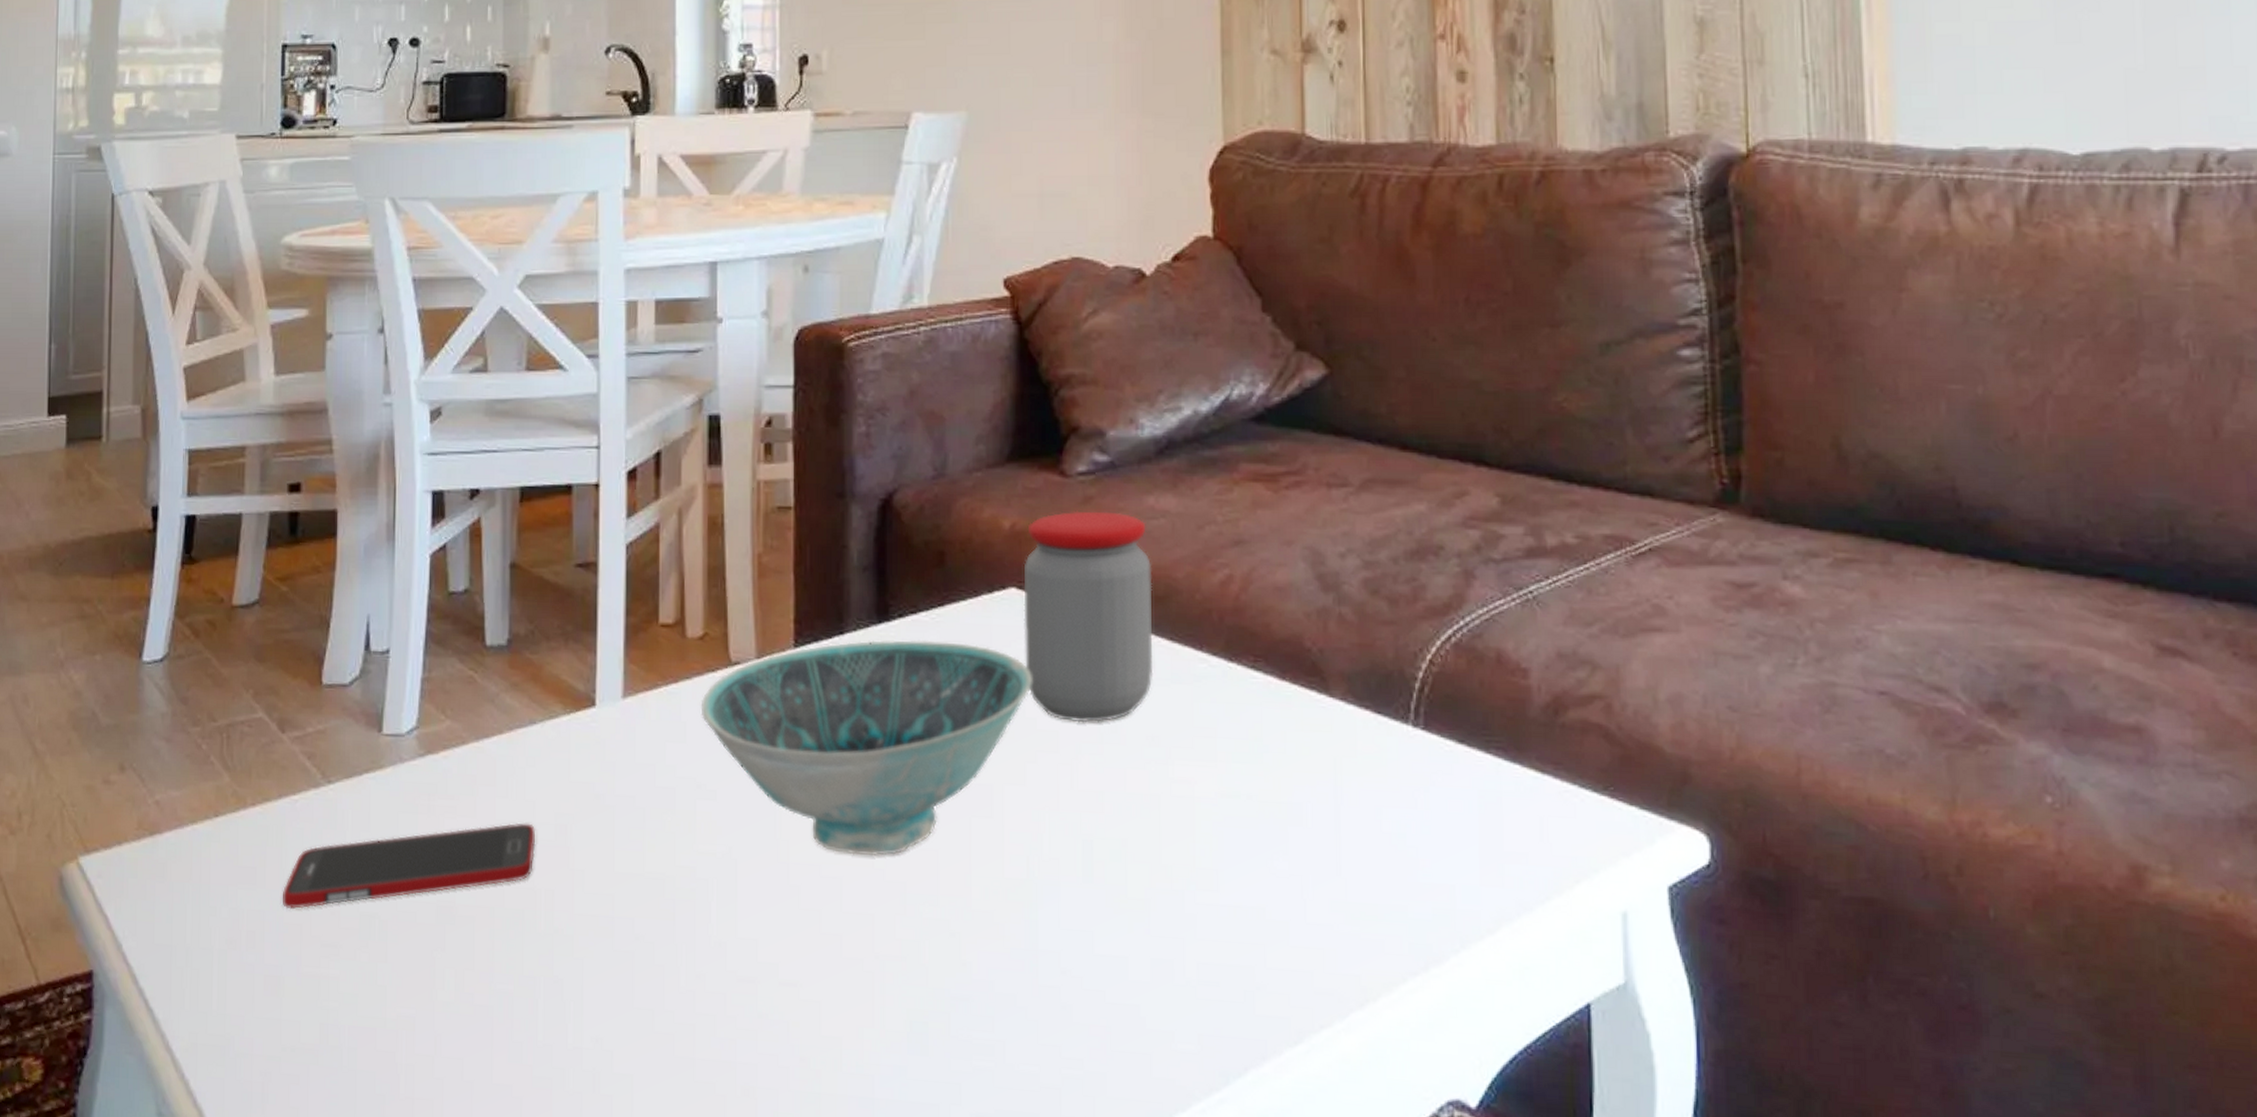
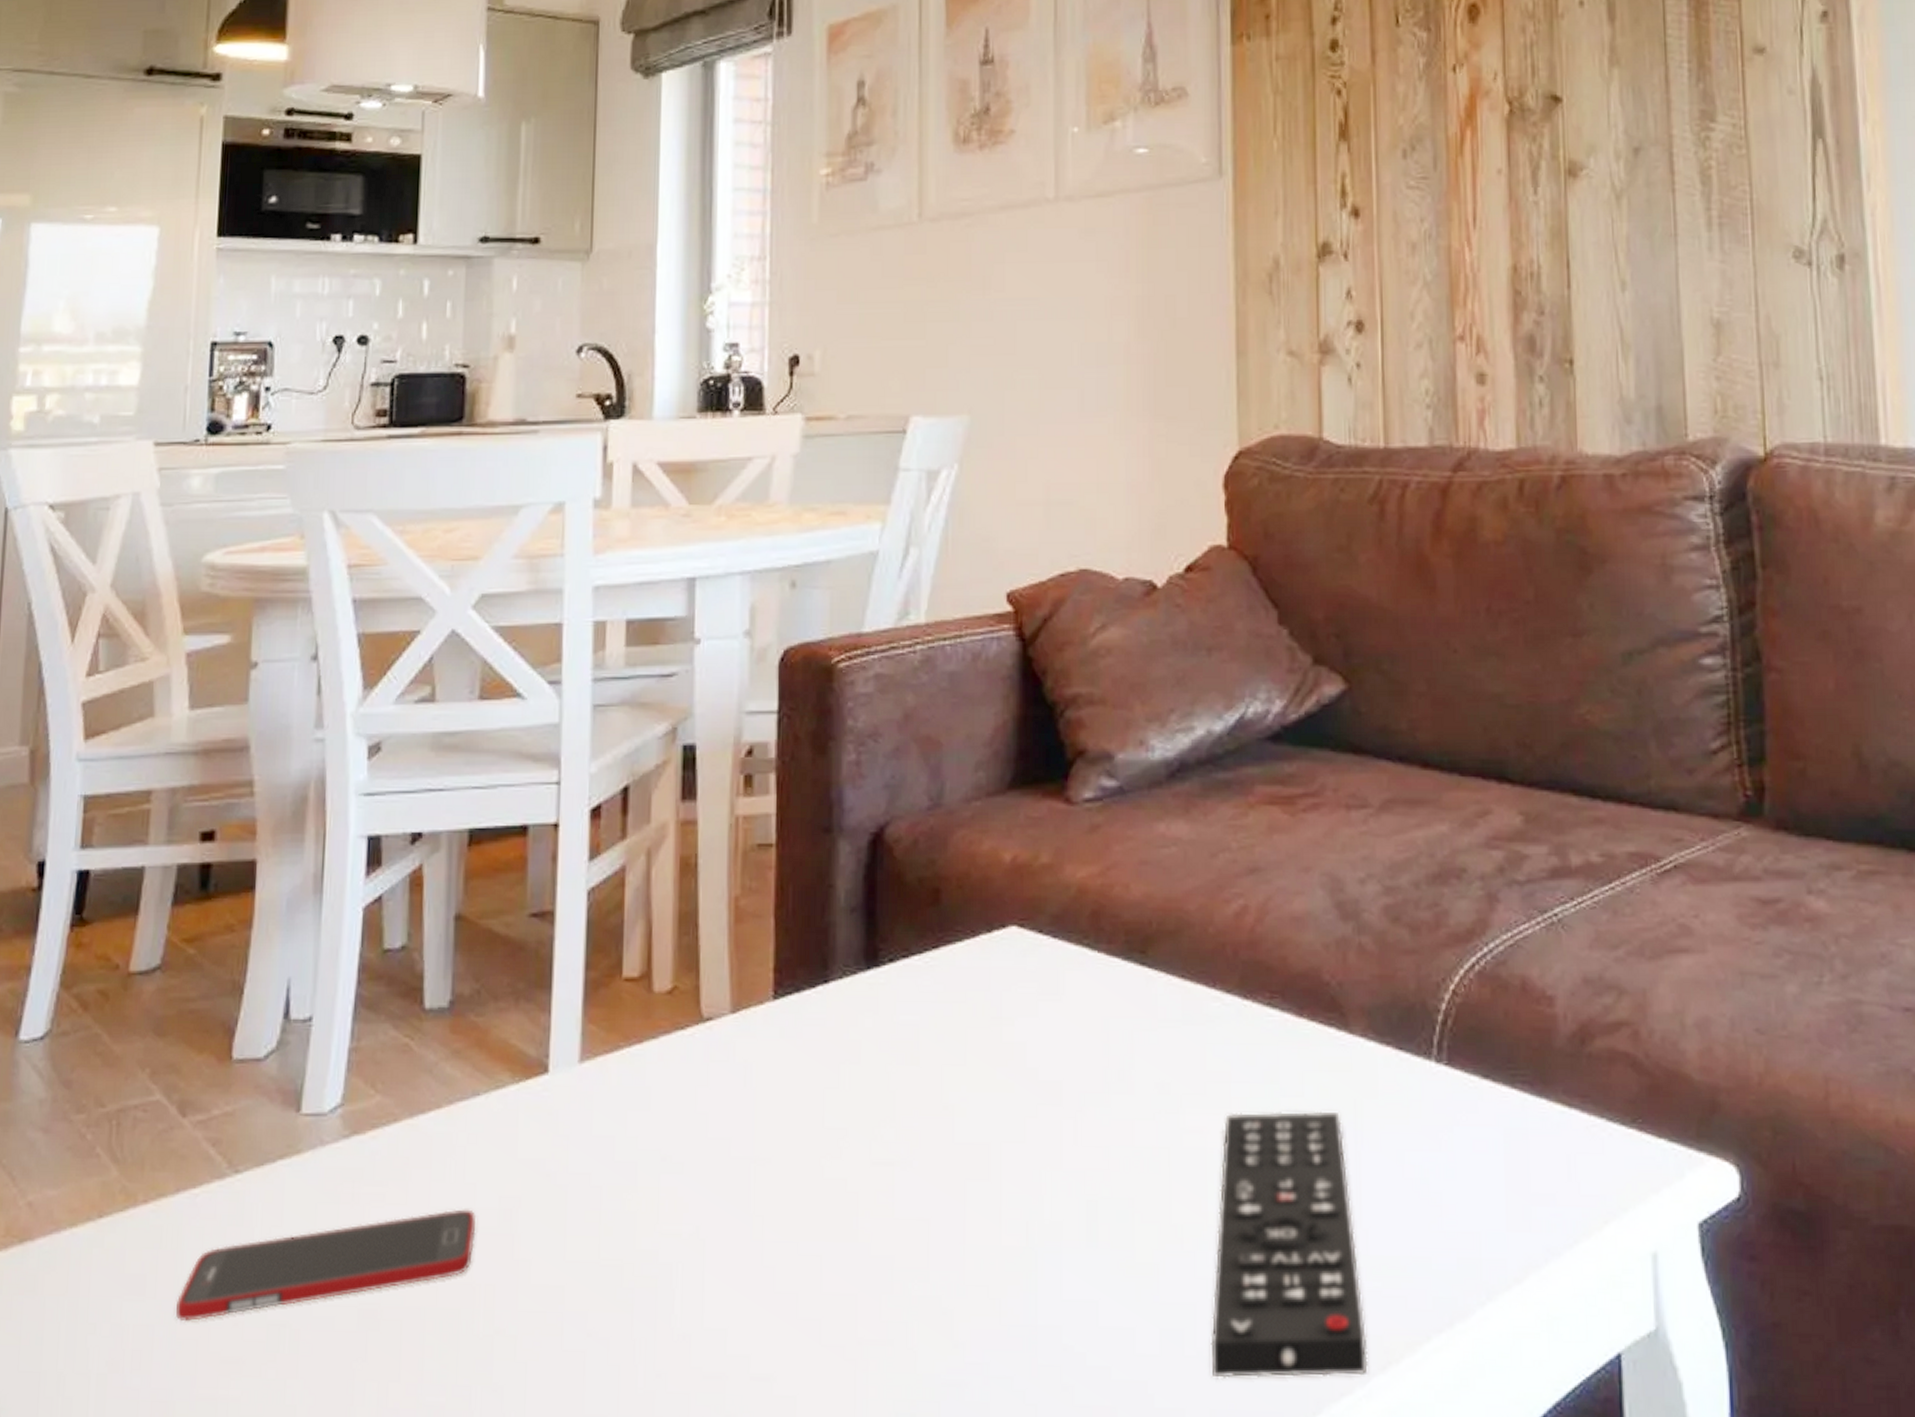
bowl: present [700,640,1032,856] -> none [667,987,1034,1229]
jar: present [1023,510,1154,723] -> none [1025,840,1164,1072]
remote control: none [1198,766,1347,1011] -> present [1210,1111,1368,1378]

